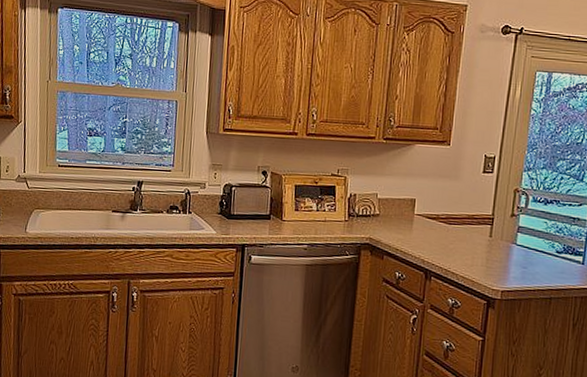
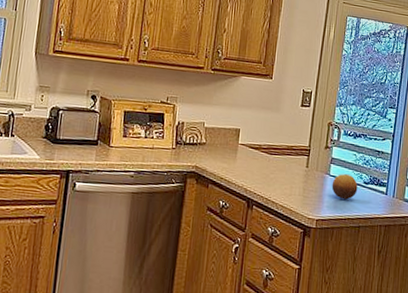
fruit: none [519,243,549,270] -> present [332,174,358,200]

